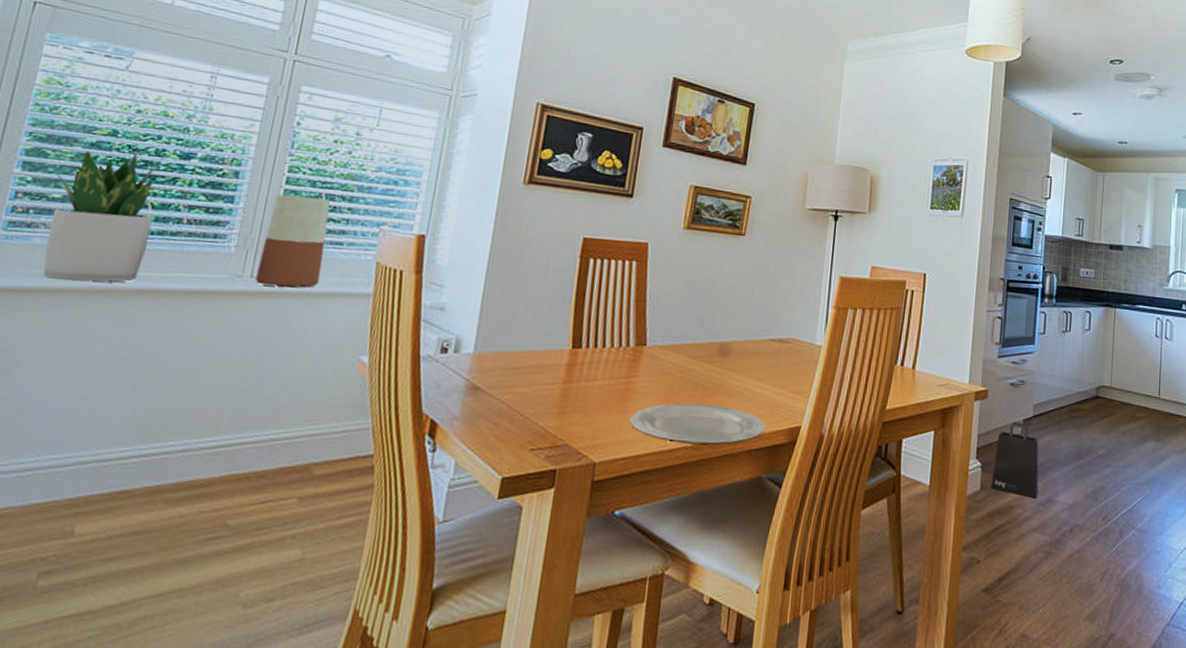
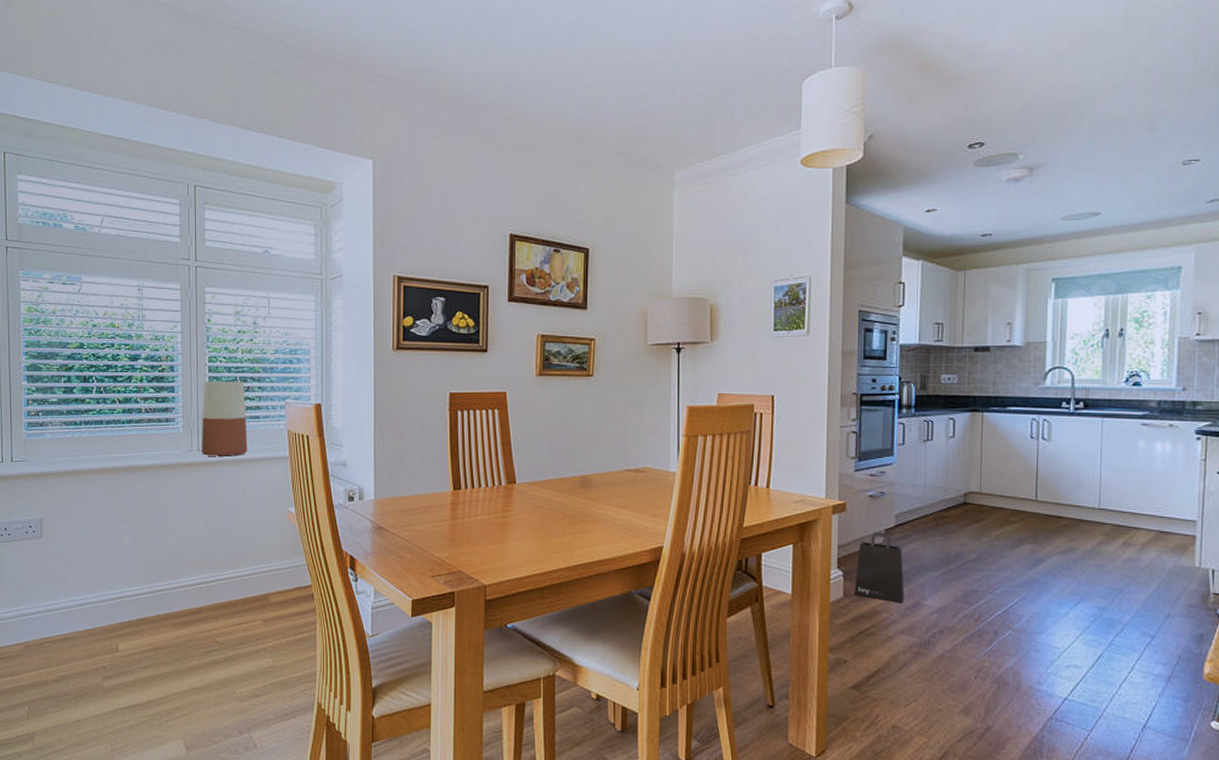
planter: present [43,149,167,283] -> none [50,356,121,465]
plate: present [629,403,767,446] -> none [509,530,631,567]

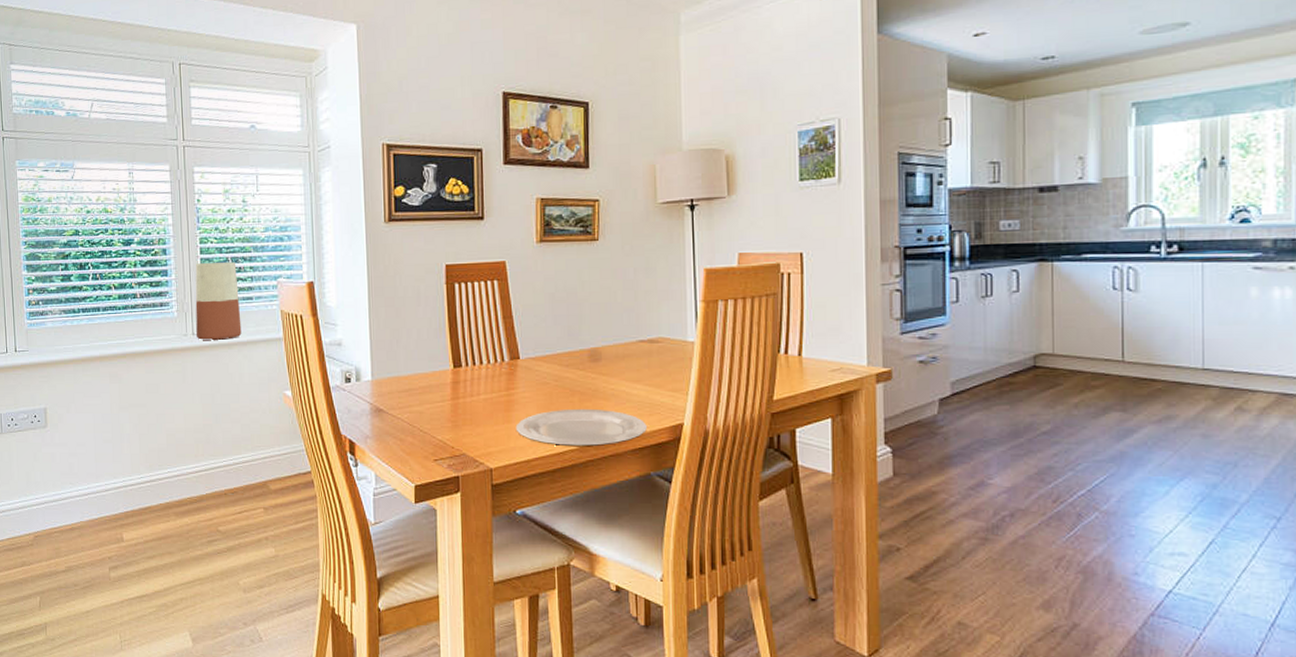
plate: none [509,530,631,567] -> present [515,408,648,447]
shopping bag: present [854,532,905,604] -> none [906,402,966,483]

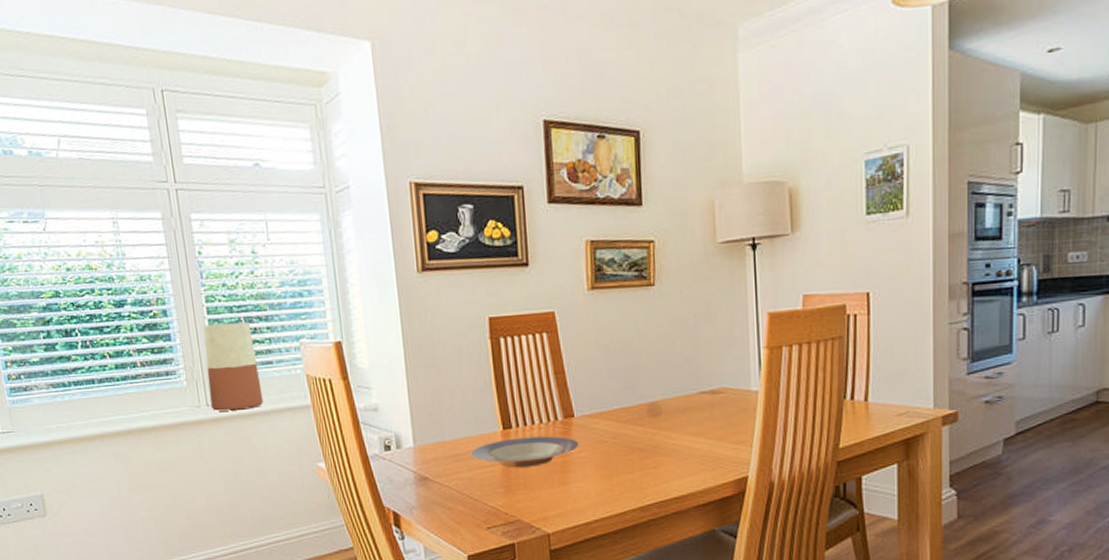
plate: none [422,376,524,404] -> present [470,436,580,468]
plate: present [515,408,648,447] -> none [572,465,712,507]

